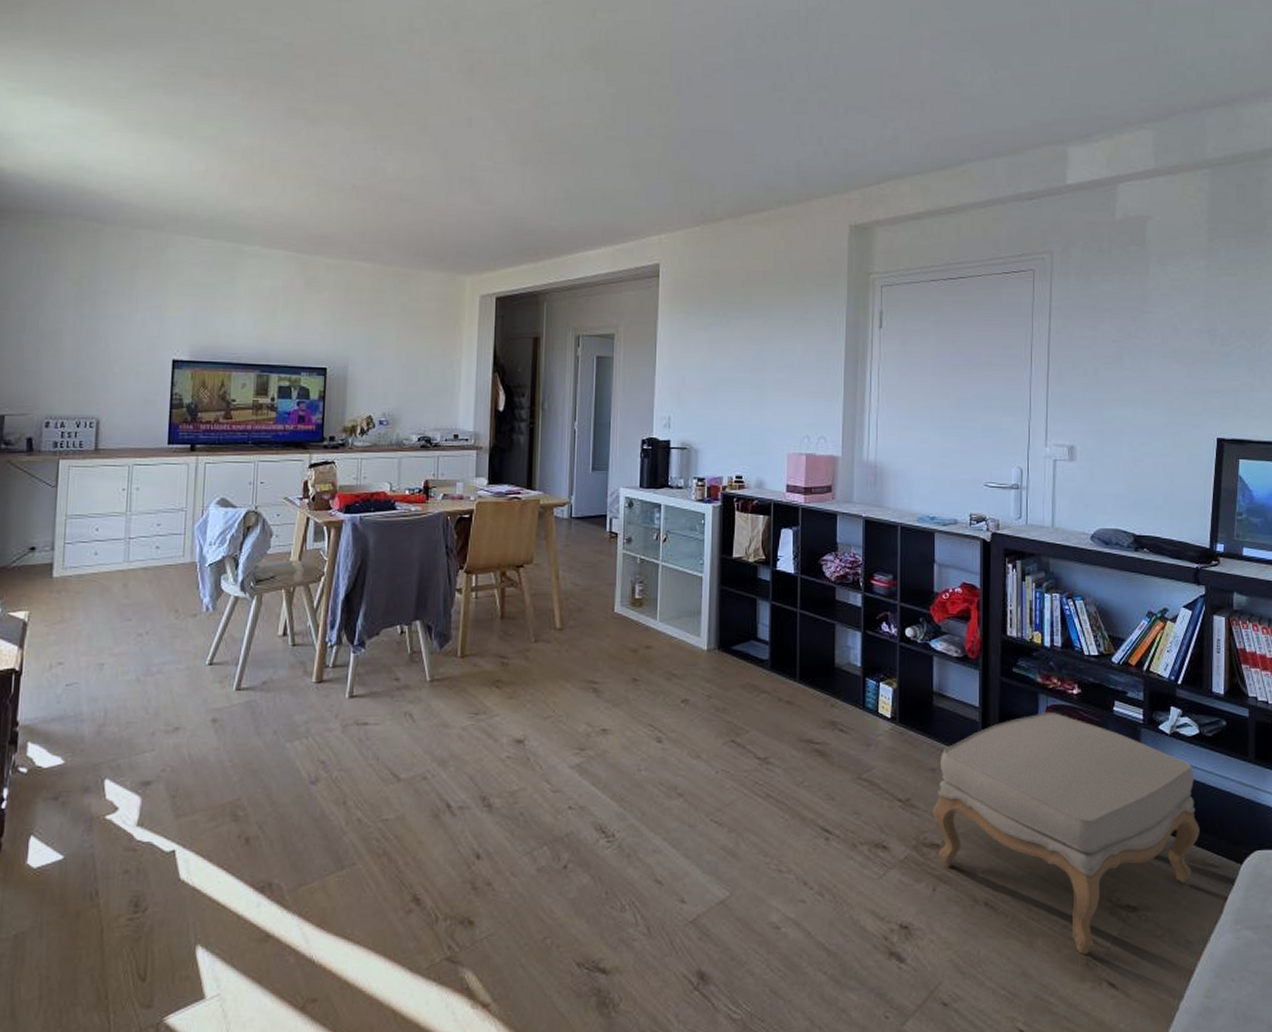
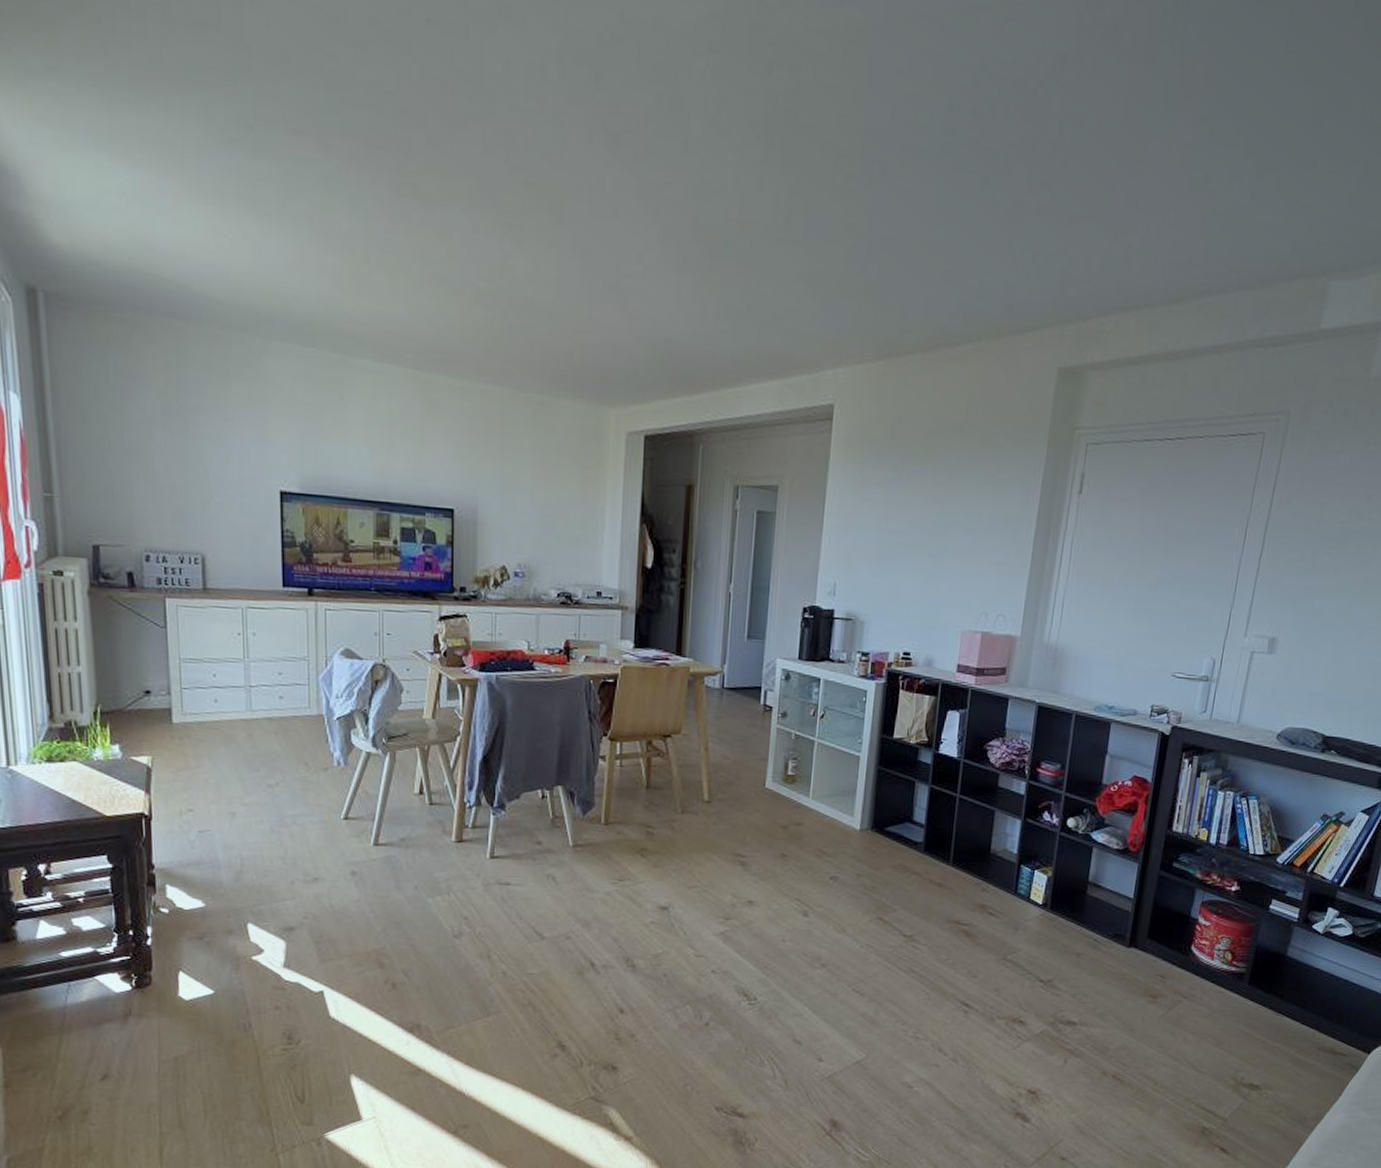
ottoman: present [933,713,1200,956] -> none [1073,907,1340,1125]

